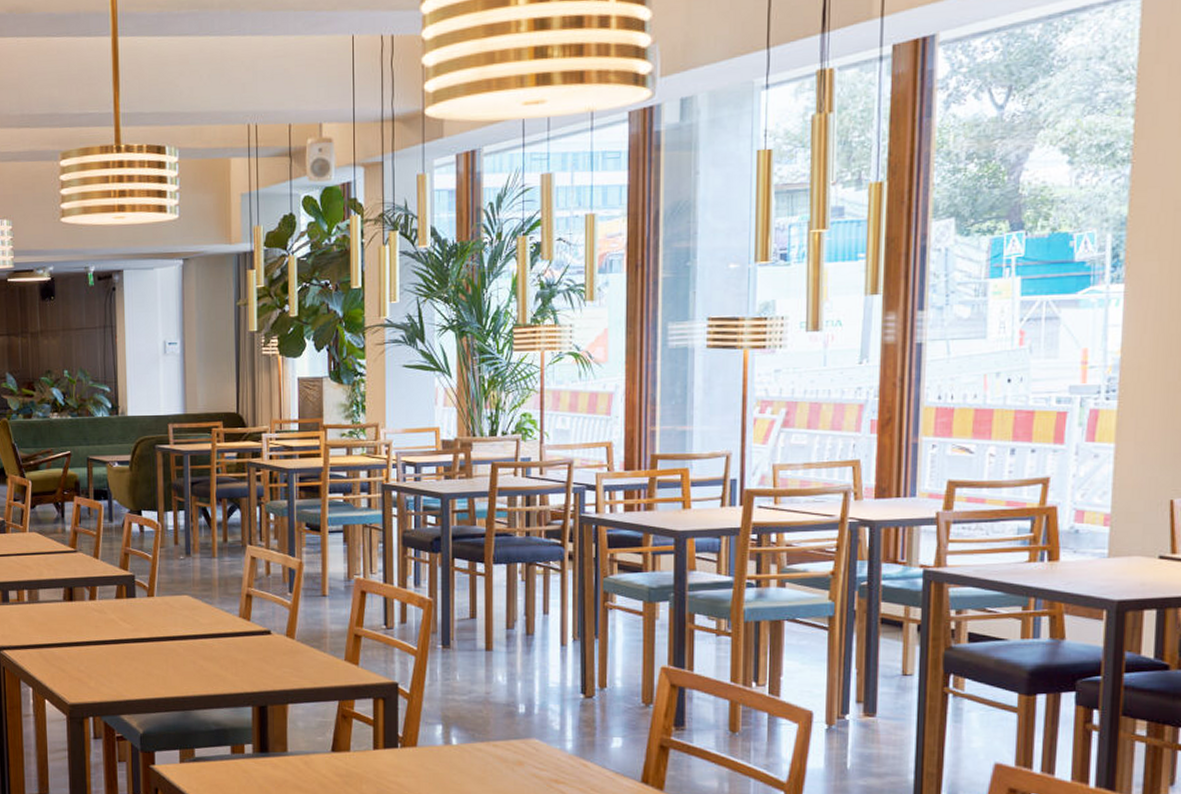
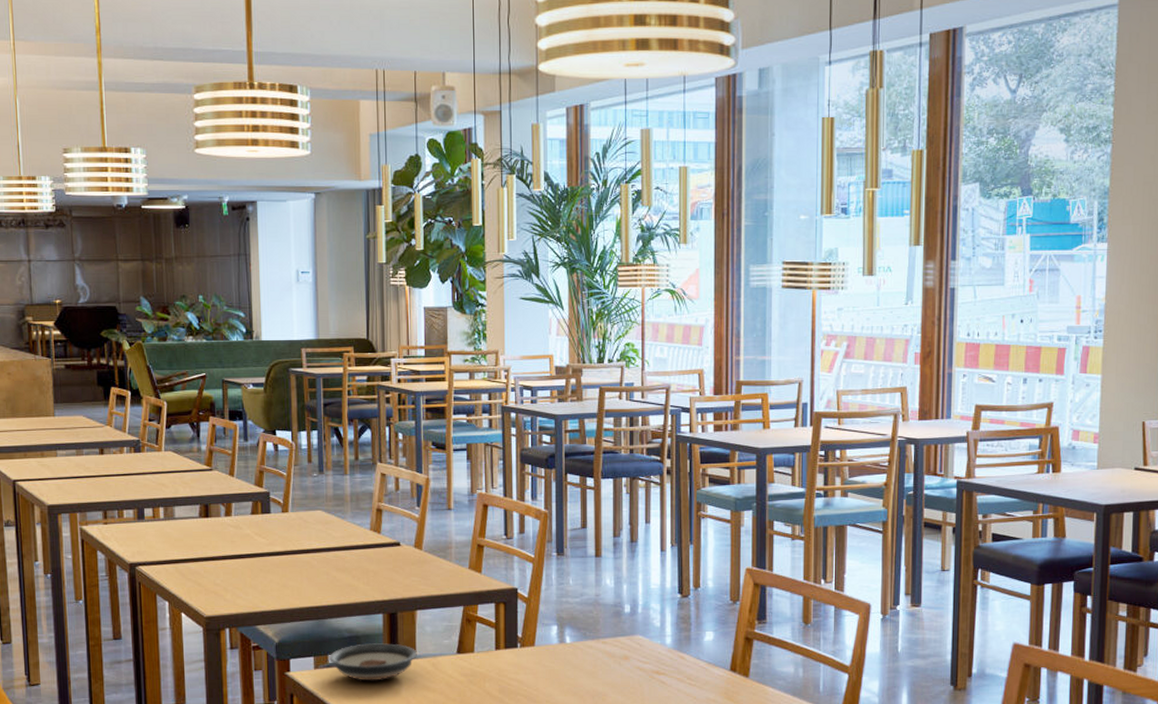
saucer: none [195,738,288,778] -> present [329,643,417,681]

